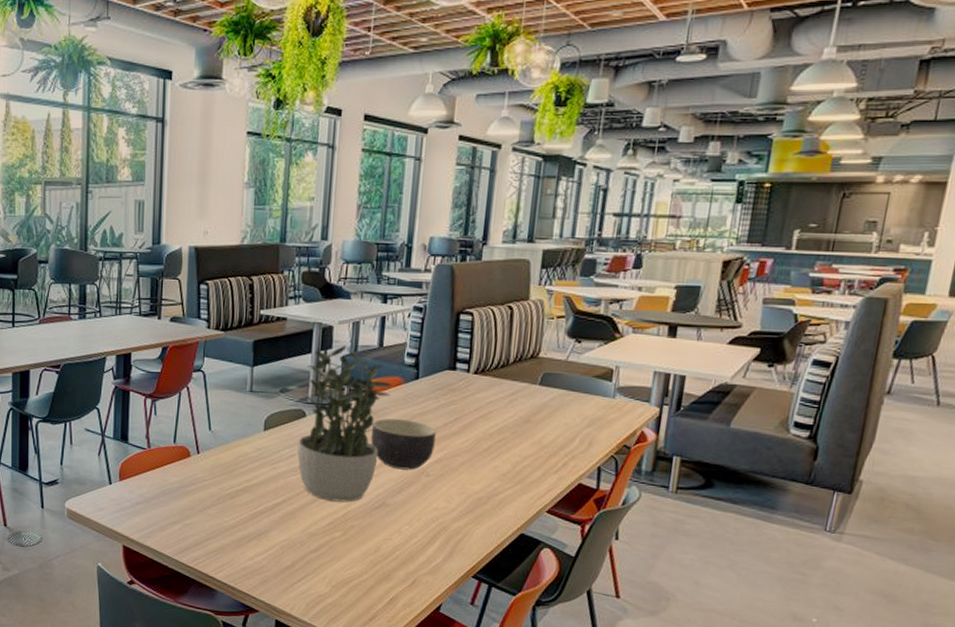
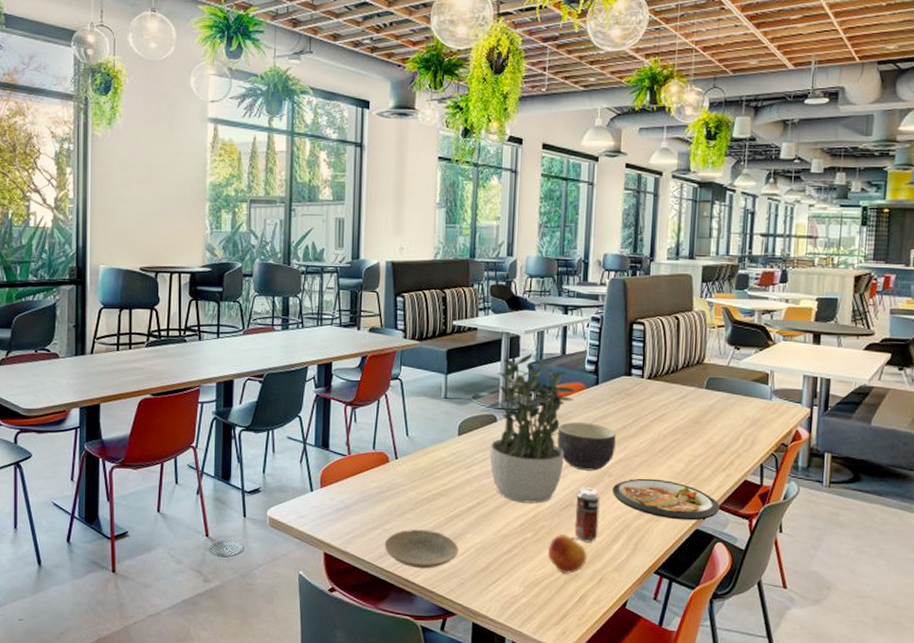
plate: none [185,525,262,565] -> present [384,529,459,569]
apple: none [356,534,400,576] -> present [547,534,587,575]
beverage can: none [386,487,416,544] -> present [574,487,600,542]
dish: none [429,479,550,525] -> present [612,478,721,521]

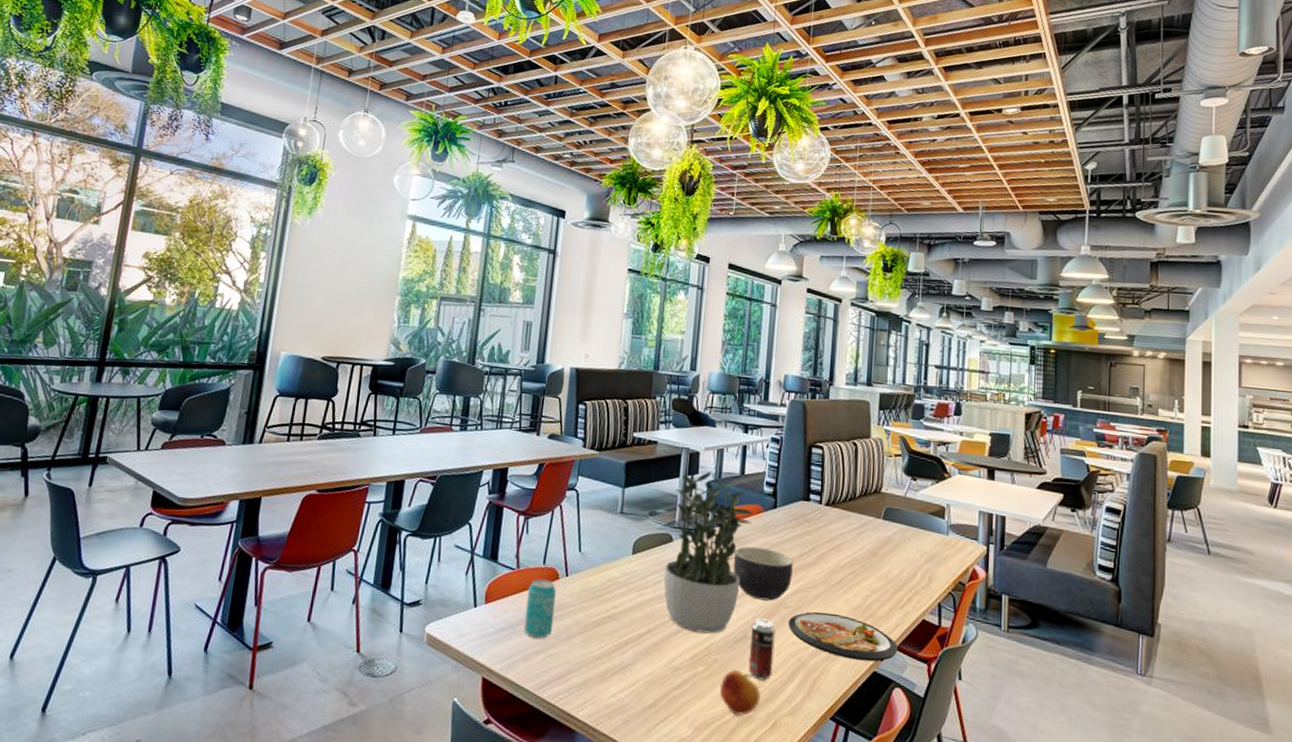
beverage can: none [358,462,388,516] -> present [523,578,557,639]
plate: present [384,529,459,569] -> none [547,656,626,702]

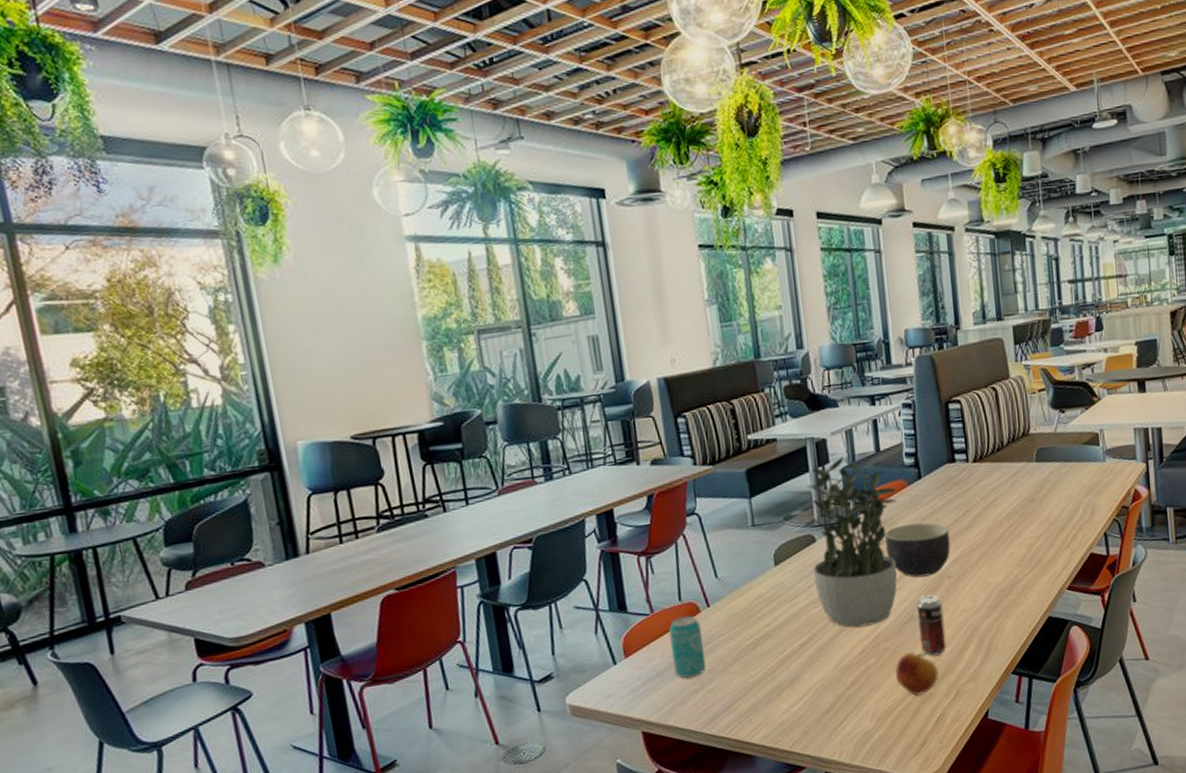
dish: present [788,612,899,662] -> none [953,570,1070,612]

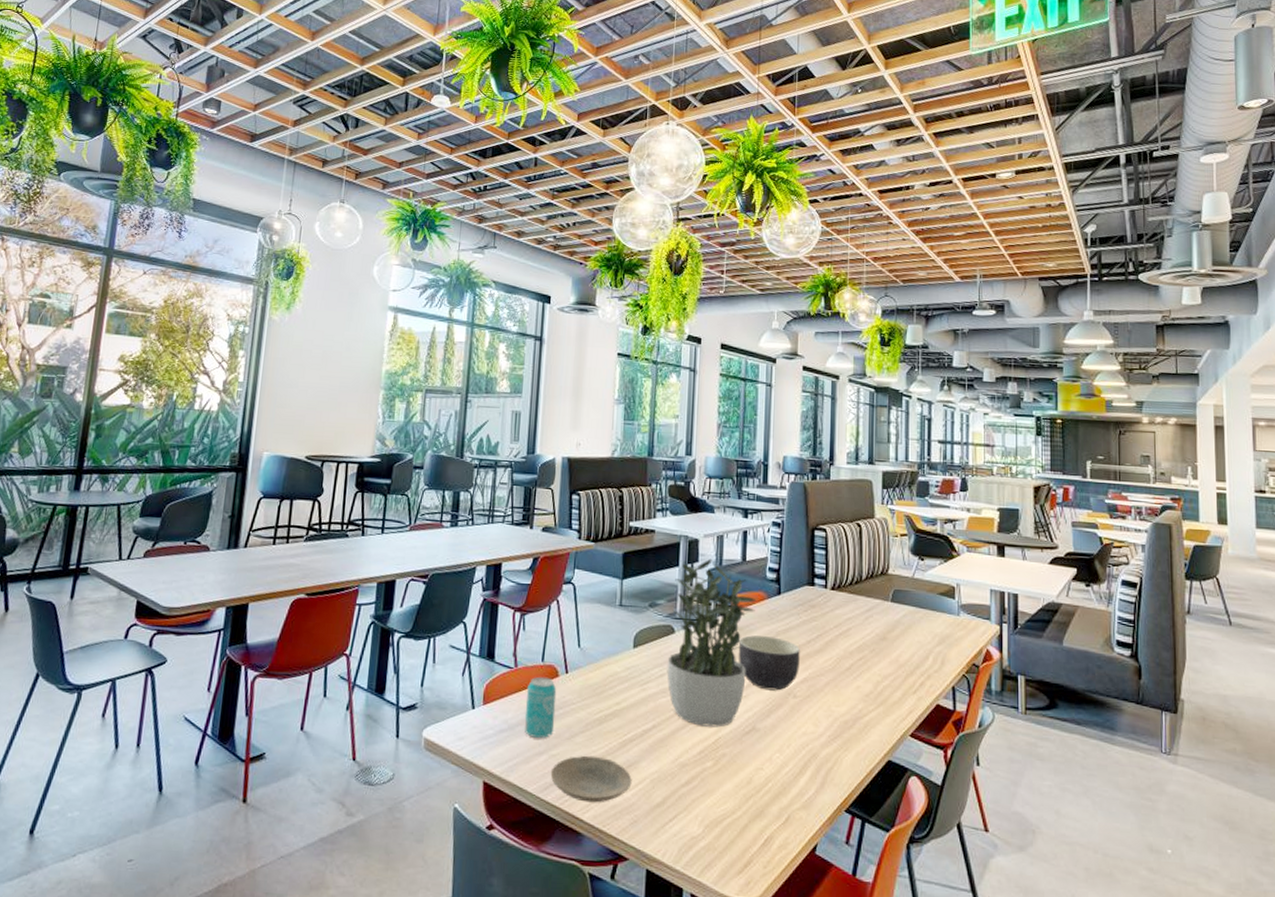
plate: none [710,680,797,727] -> present [550,755,632,803]
apple: present [894,651,939,697] -> none [729,763,772,812]
beverage can: present [916,595,947,656] -> none [758,710,785,774]

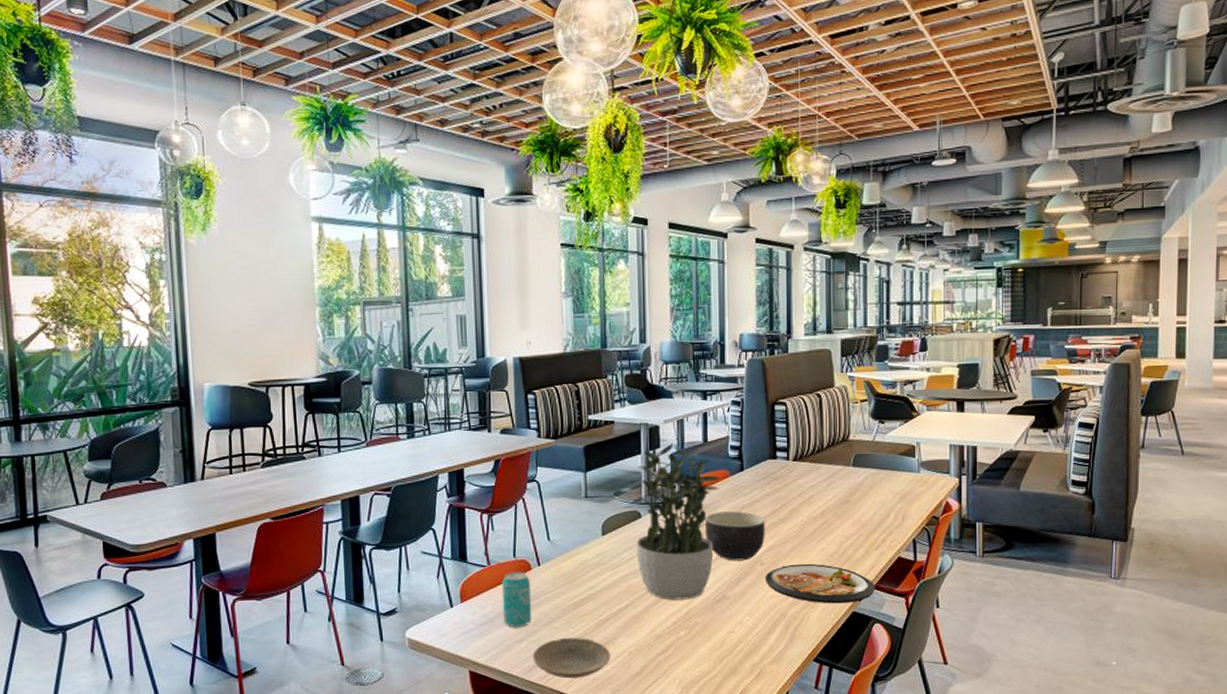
dish: none [797,700,913,750] -> present [764,563,876,604]

